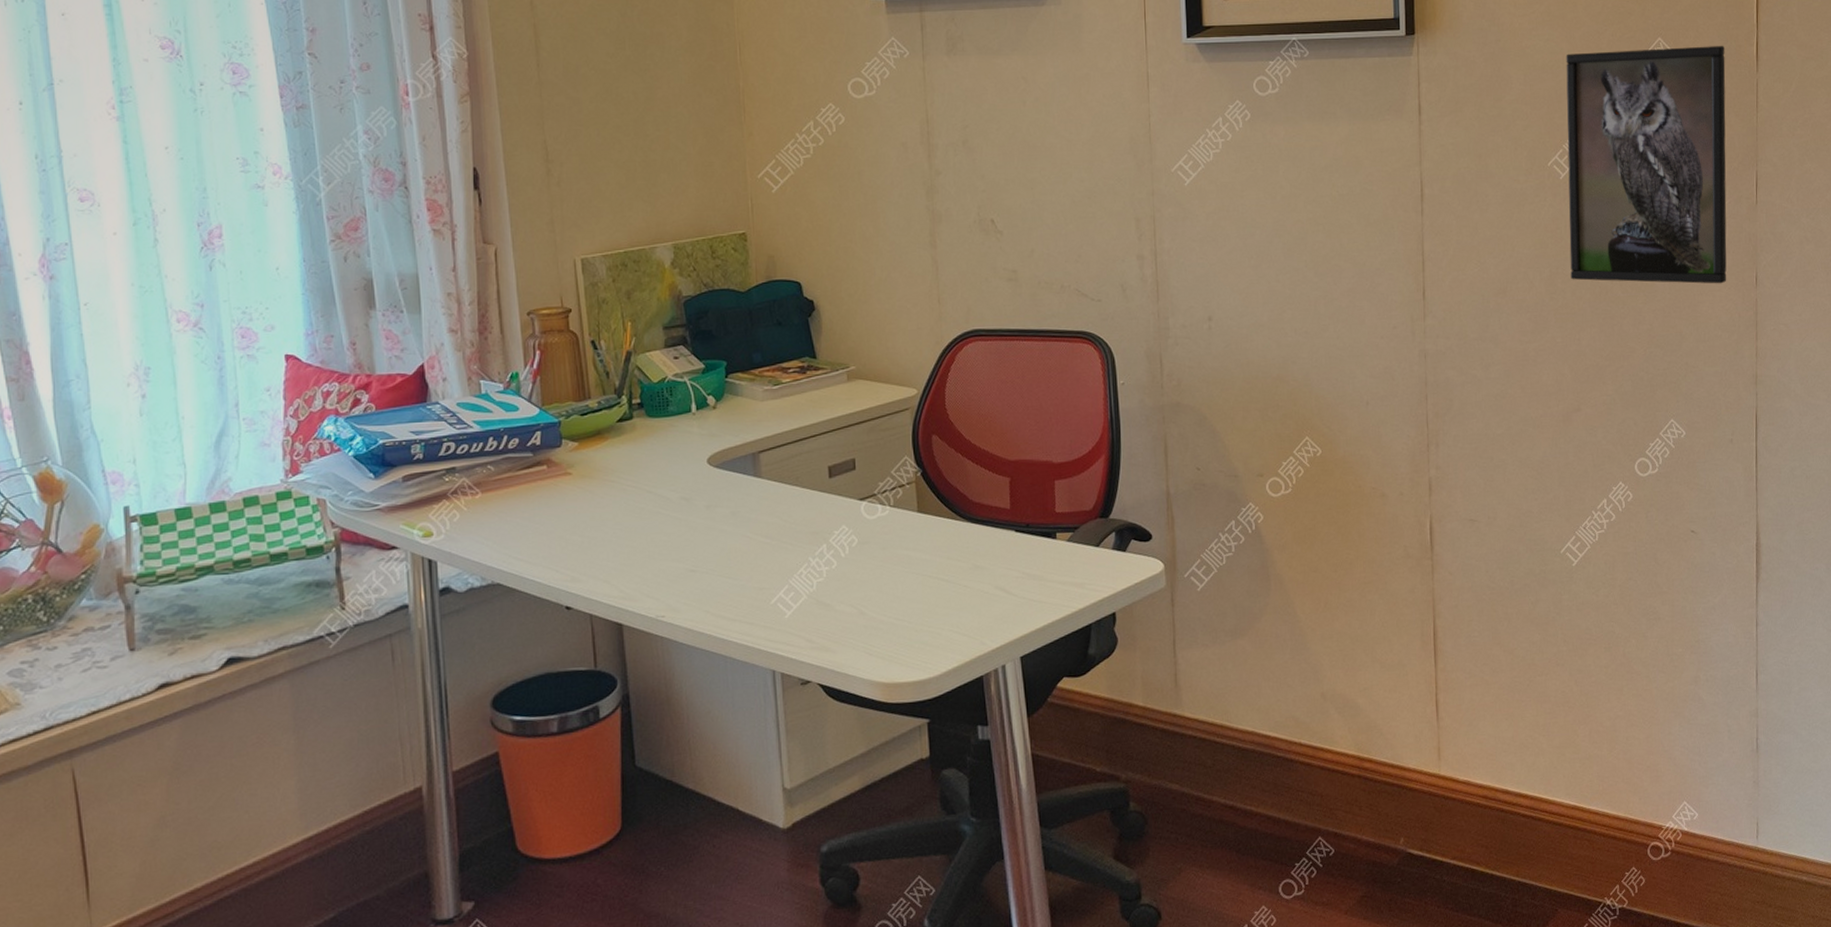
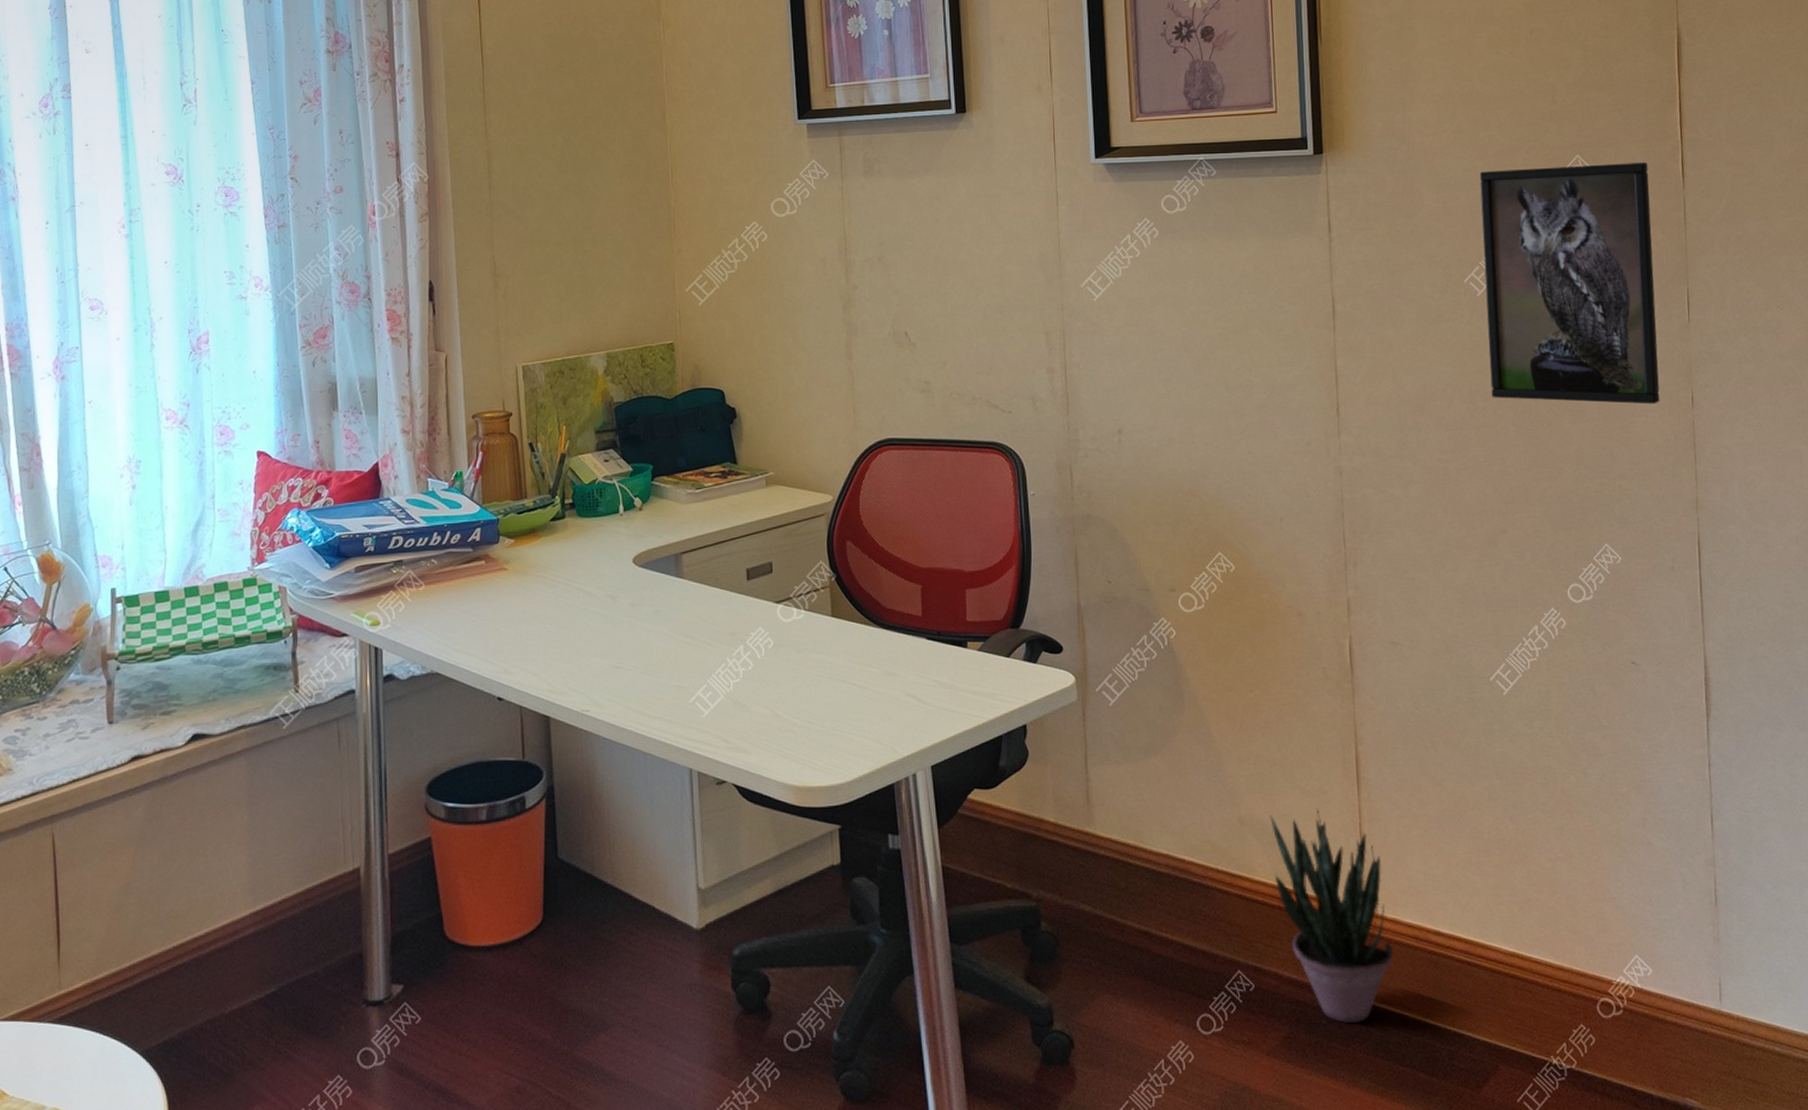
potted plant: none [1351,680,1464,880] -> present [1270,808,1394,1023]

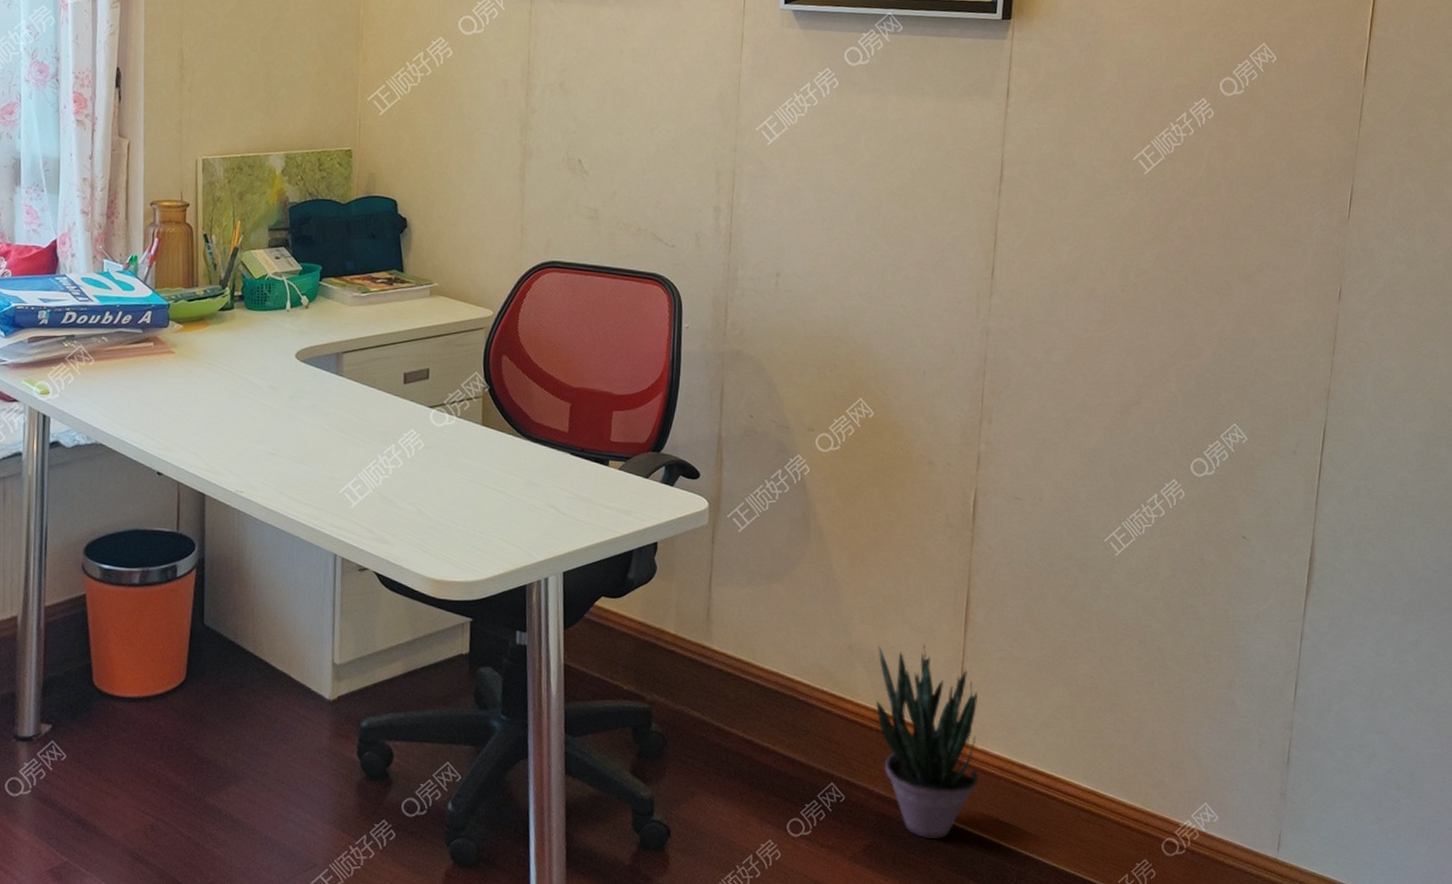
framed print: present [1479,162,1660,404] -> none [1144,51,1332,295]

